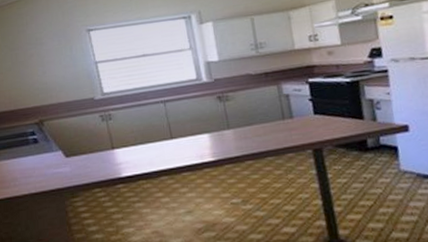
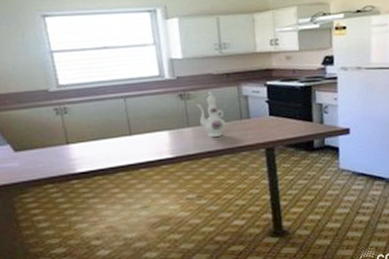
ewer: none [235,92,268,139] -> present [196,91,226,137]

